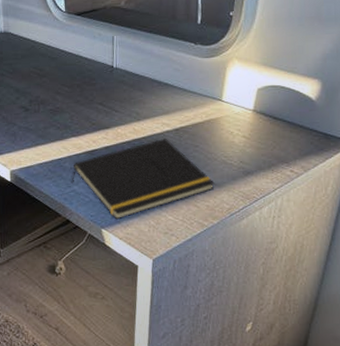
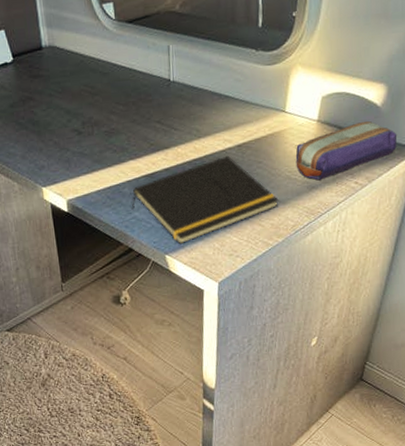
pencil case: none [231,114,333,167] -> present [295,121,397,181]

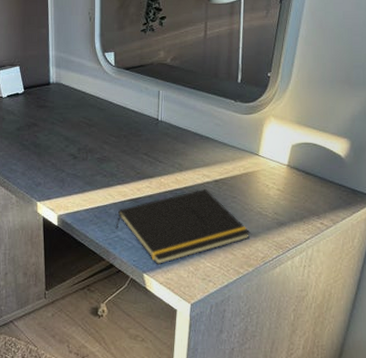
pencil case: present [295,121,397,181] -> none [267,170,360,218]

